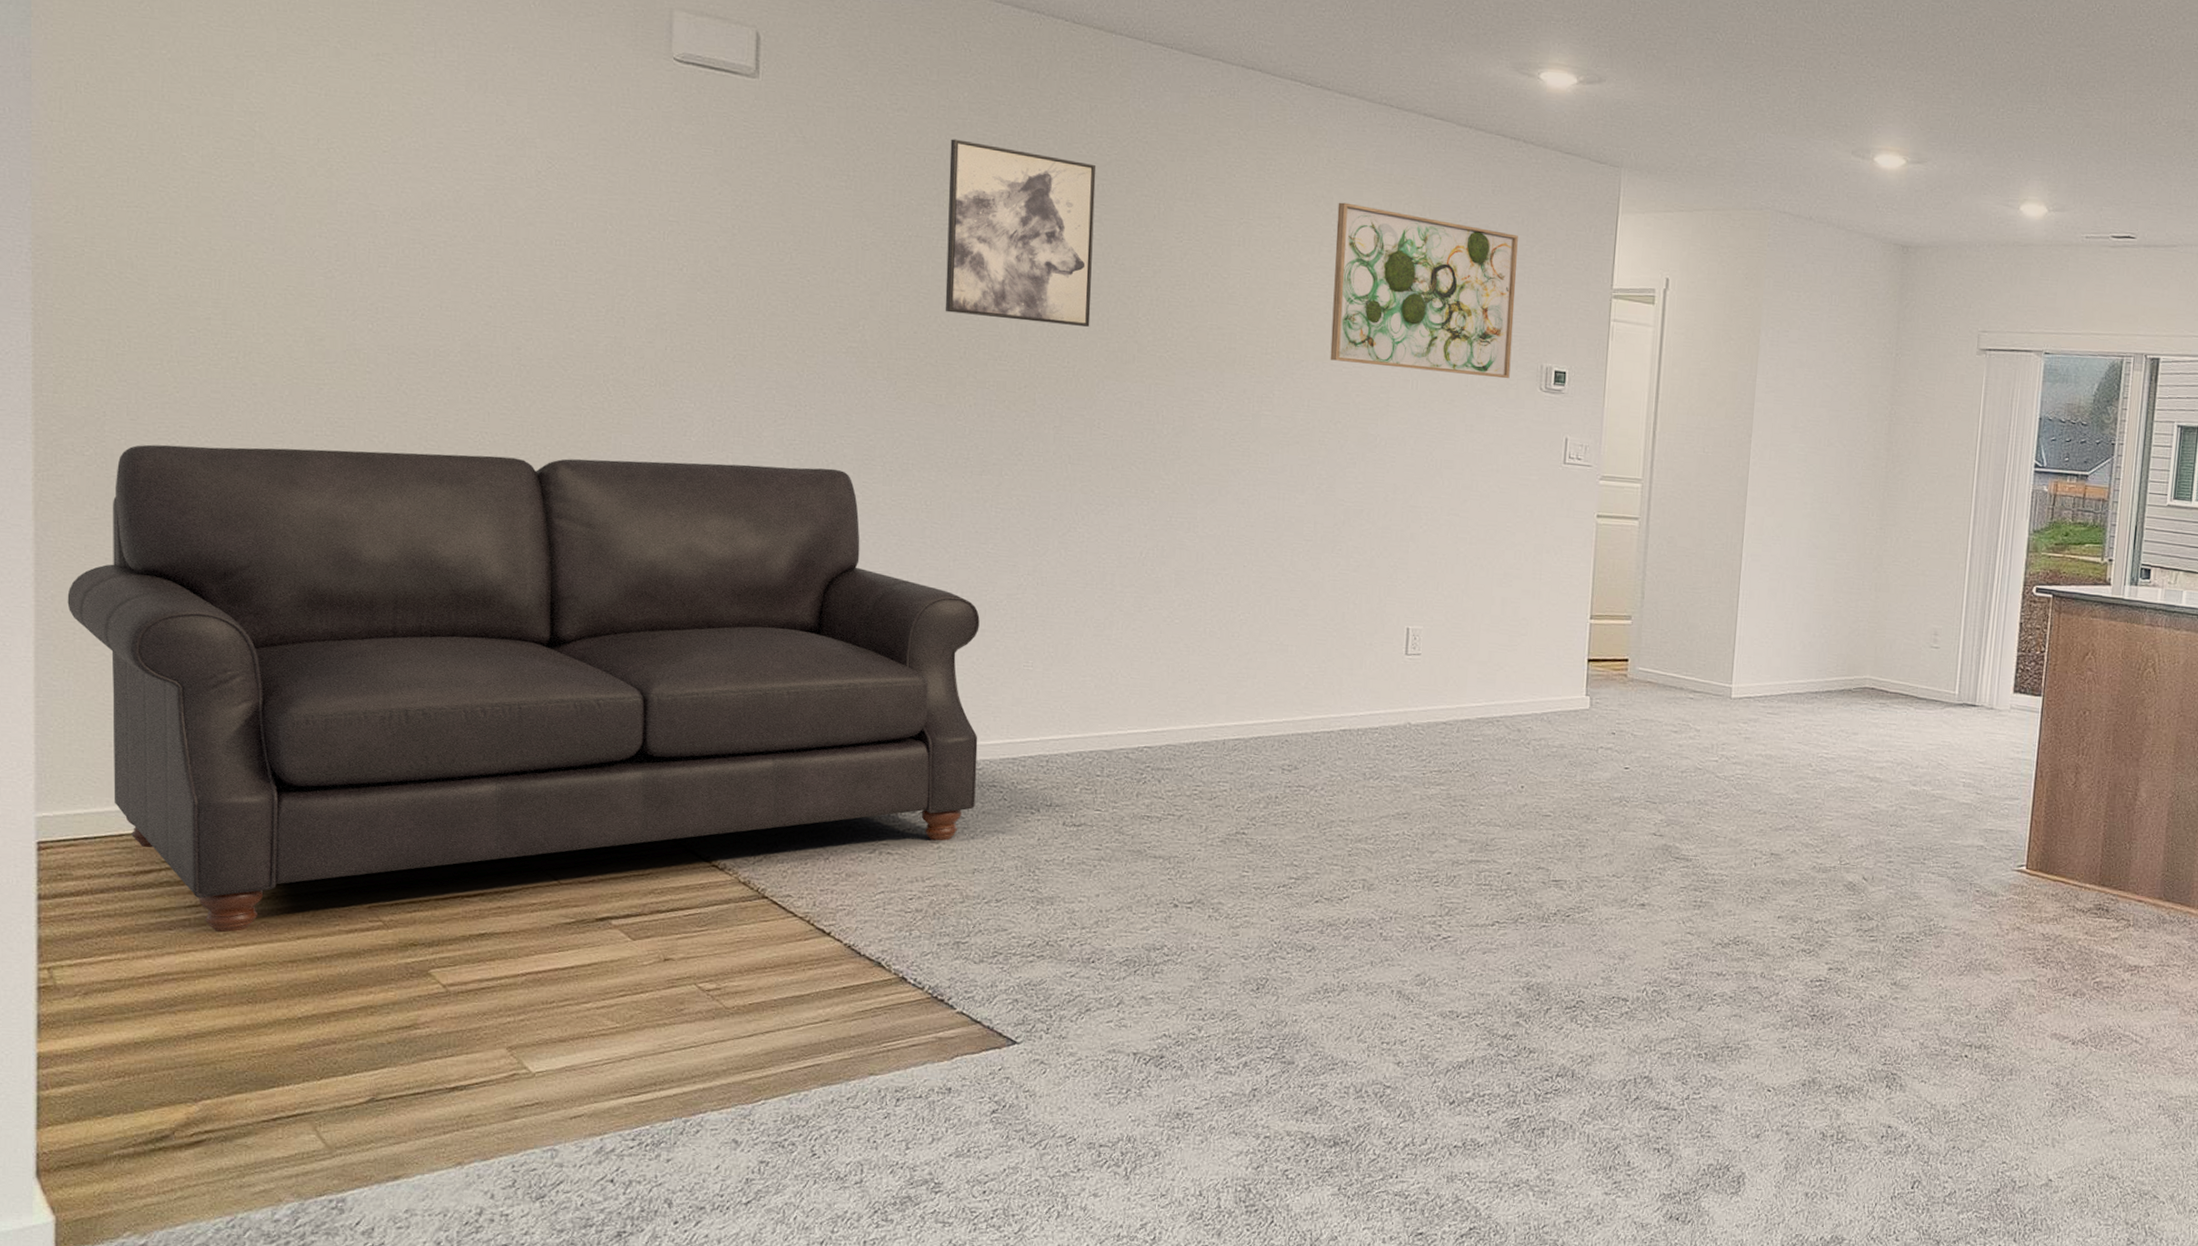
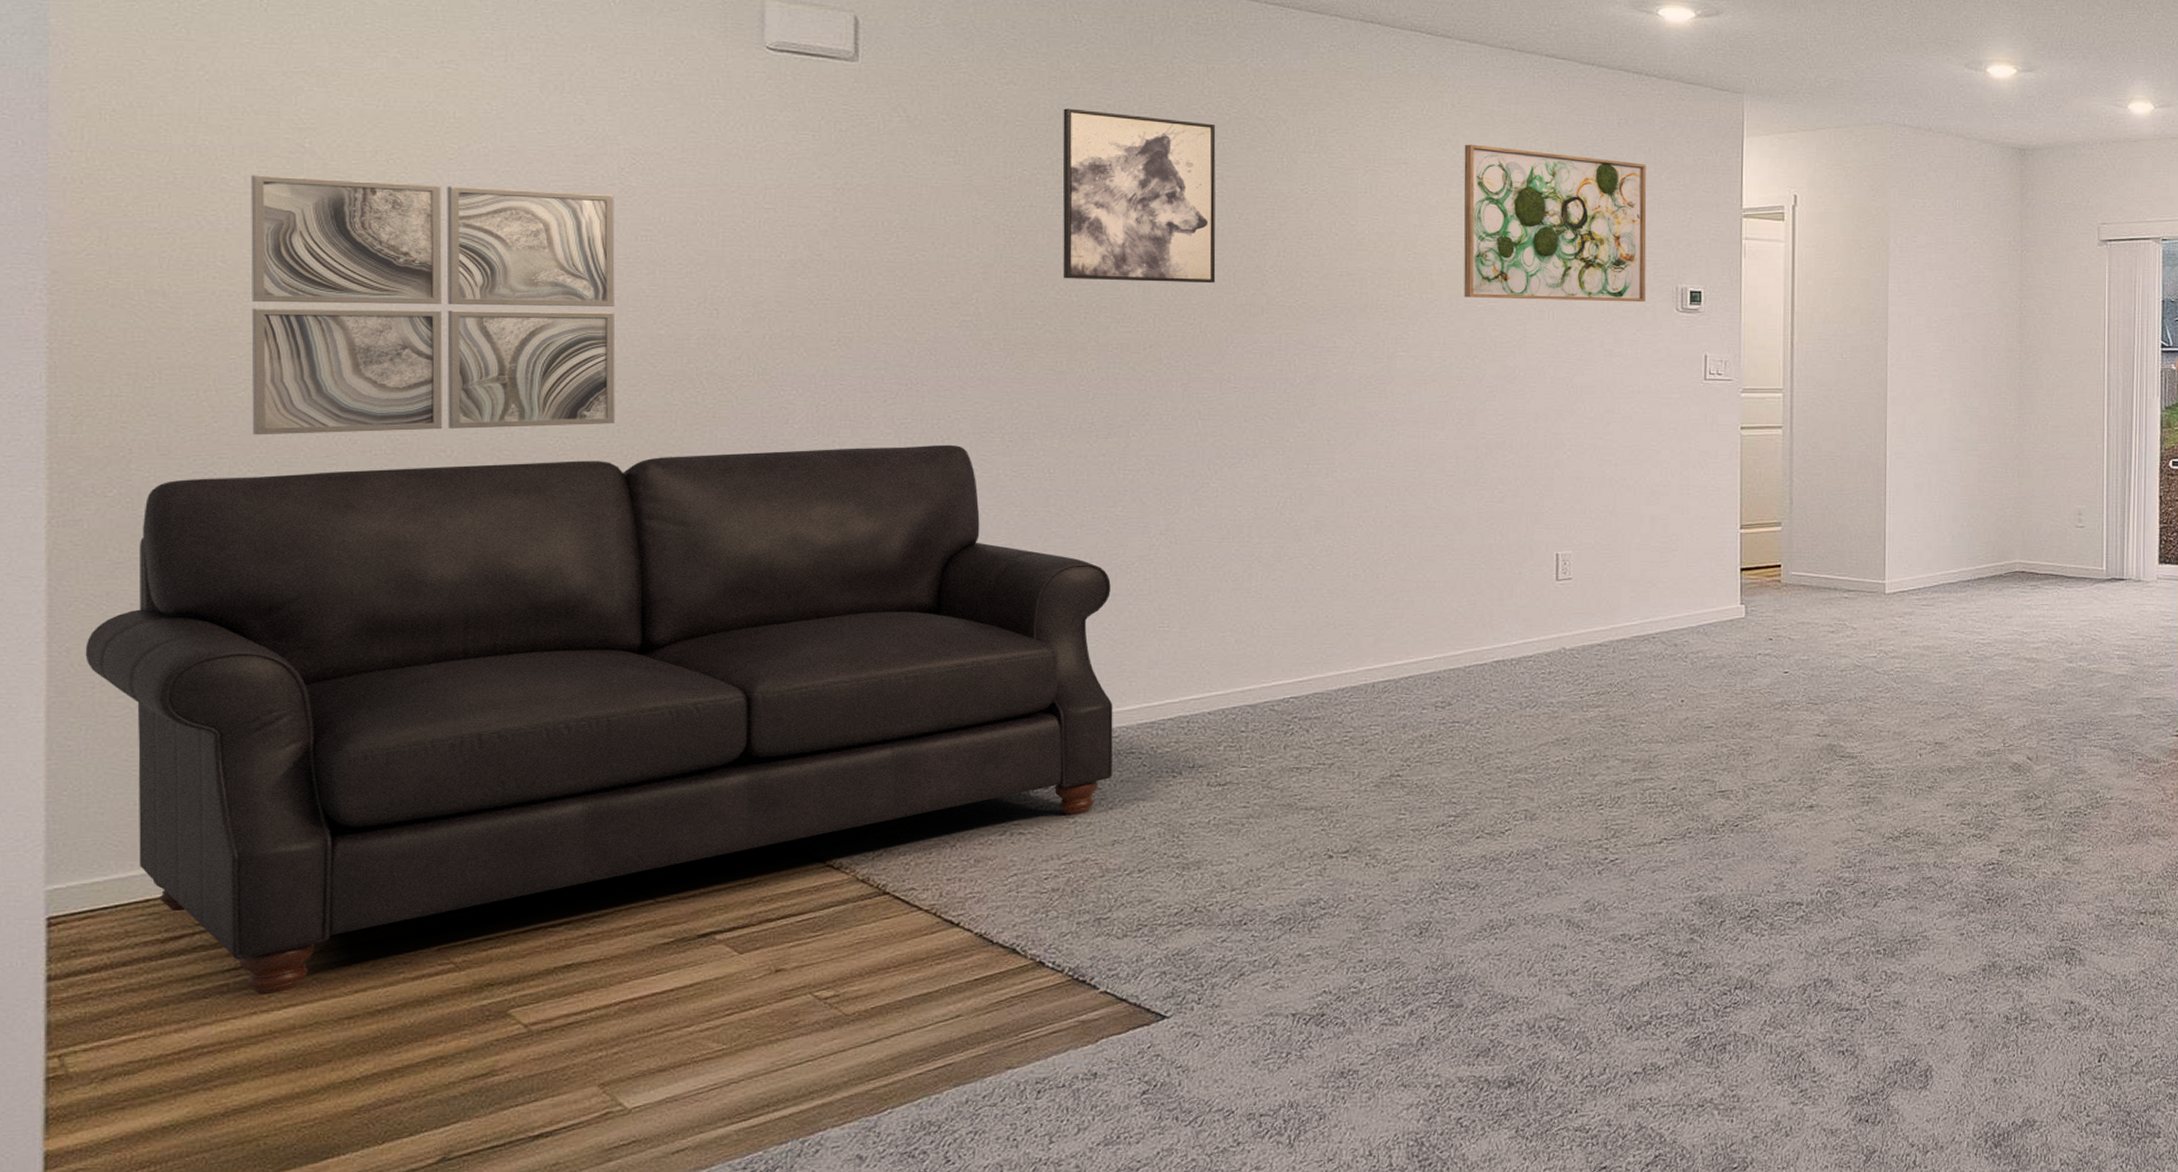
wall art: none [208,155,532,423] -> present [251,175,615,435]

